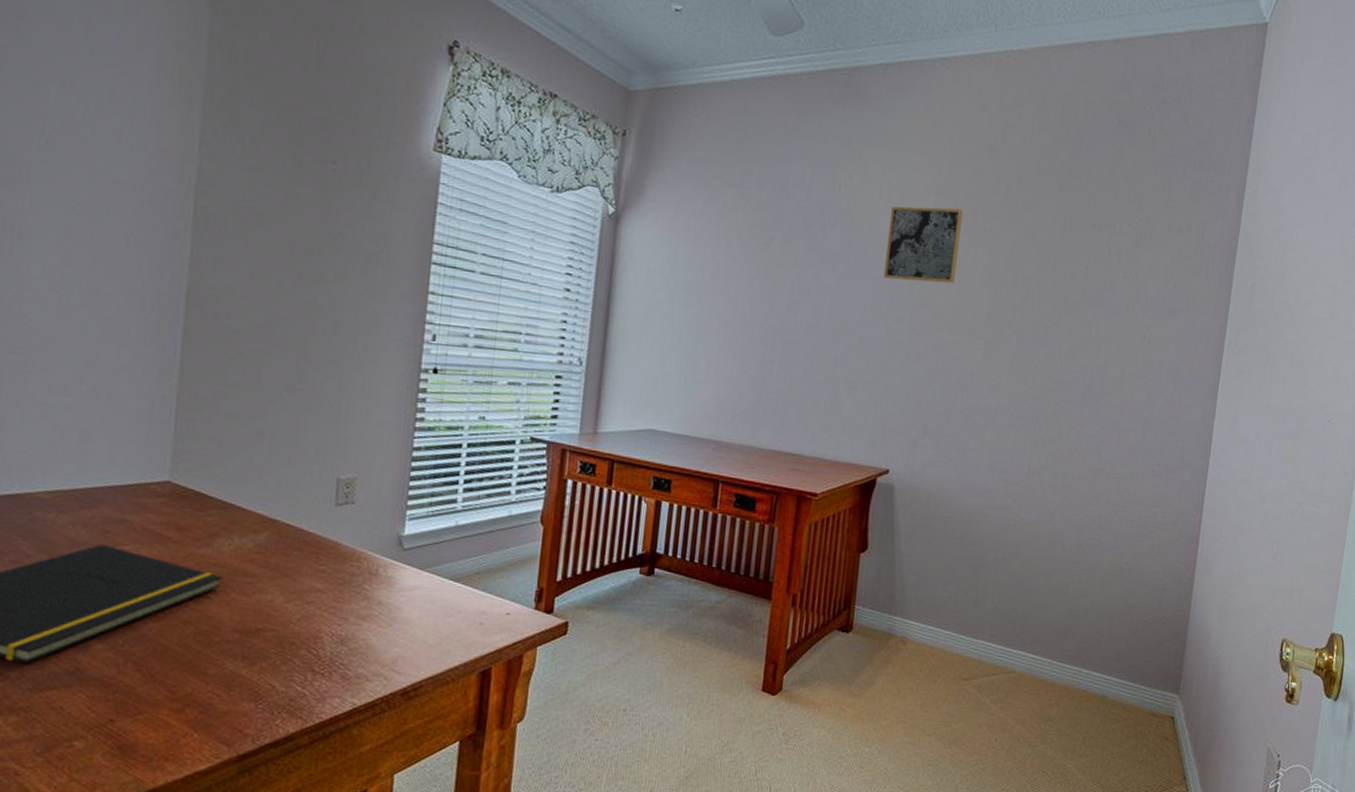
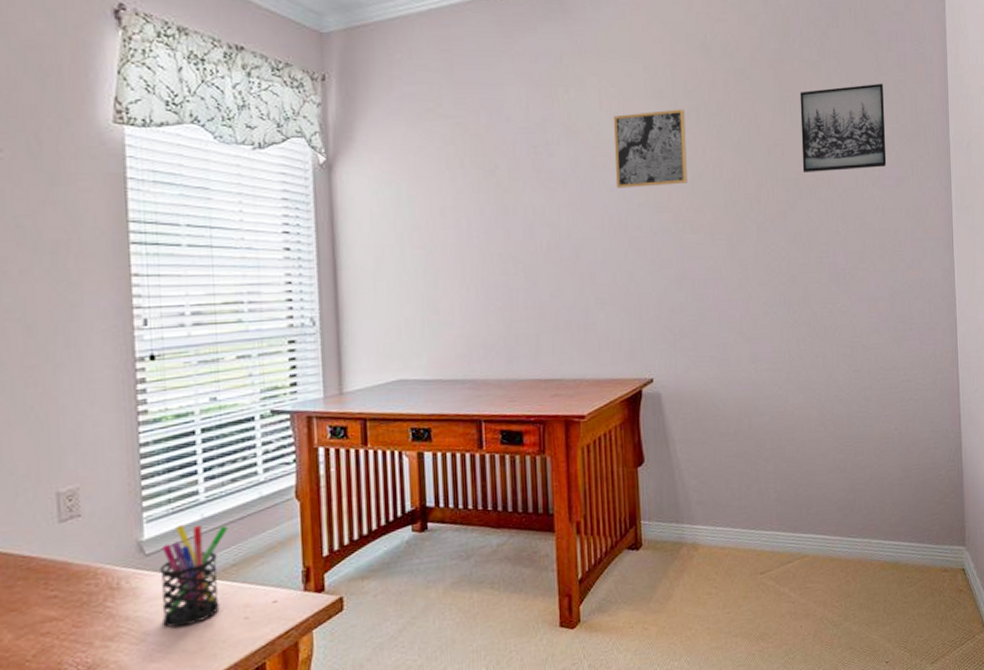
pen holder: none [409,527,477,621] -> present [160,524,228,628]
wall art: none [1072,207,1172,297] -> present [799,83,887,172]

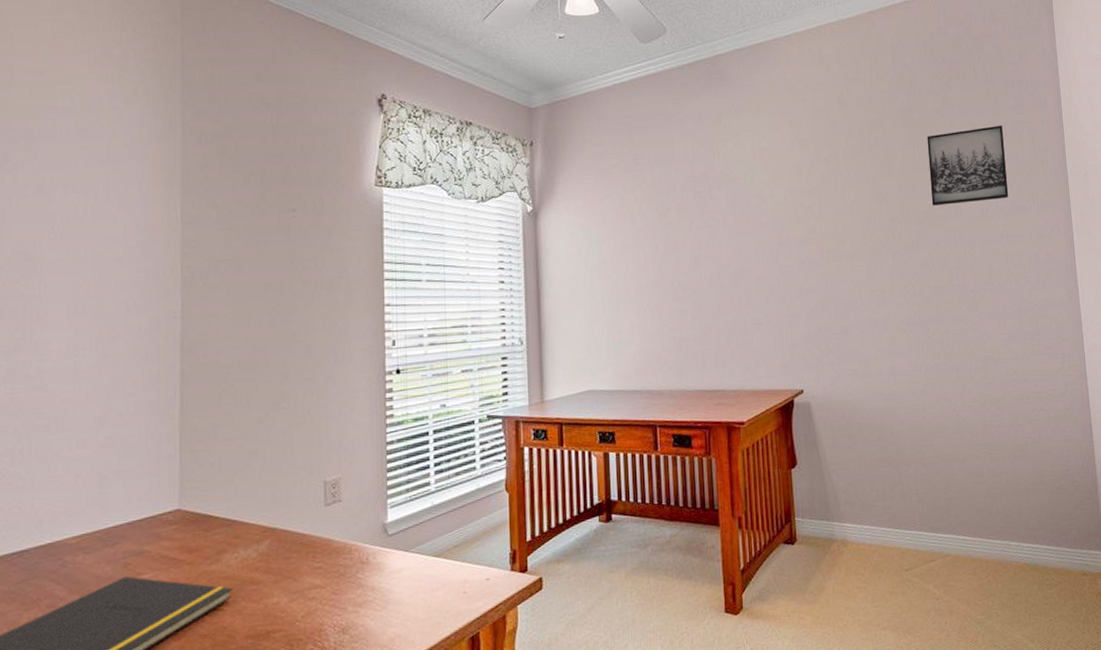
pen holder: present [160,524,228,628] -> none [399,511,452,599]
wall art: present [613,109,688,189] -> none [764,155,830,225]

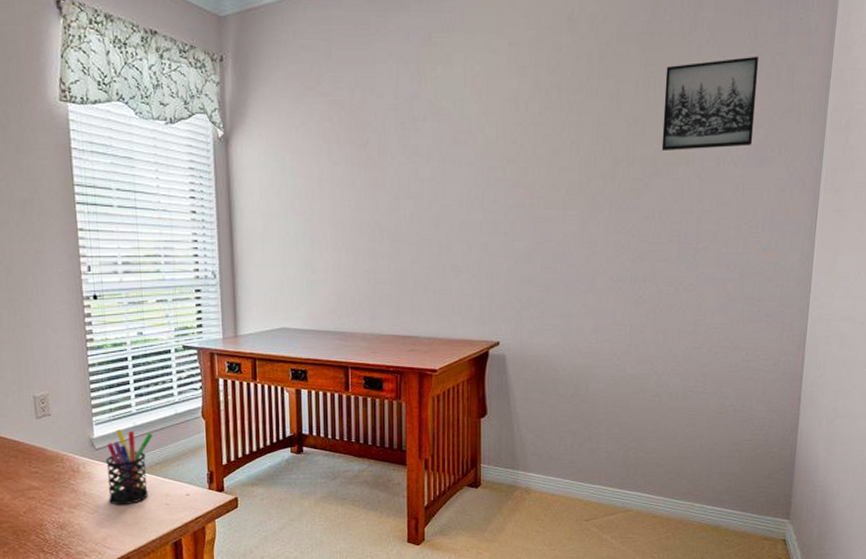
pen holder: none [399,511,452,599] -> present [106,429,153,505]

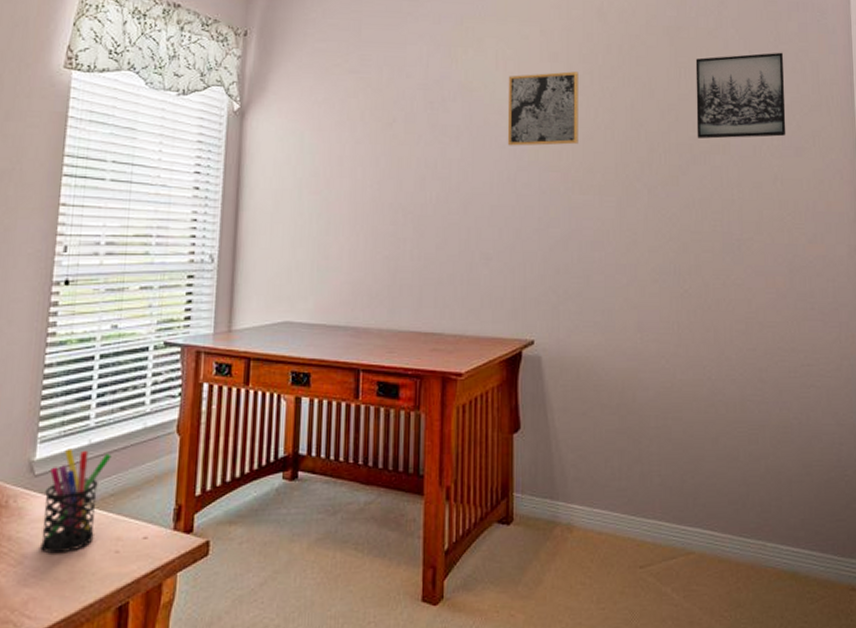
wall art: none [475,86,546,164] -> present [507,71,579,146]

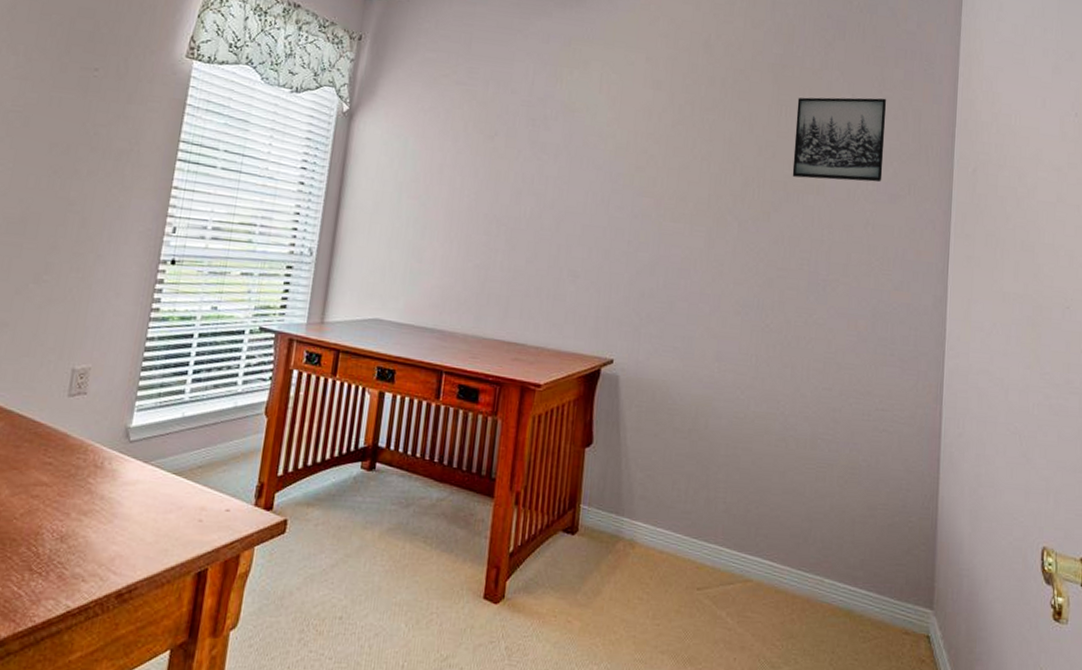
pen holder: present [40,449,112,554] -> none [130,419,202,517]
wall art: present [507,71,579,146] -> none [604,99,680,172]

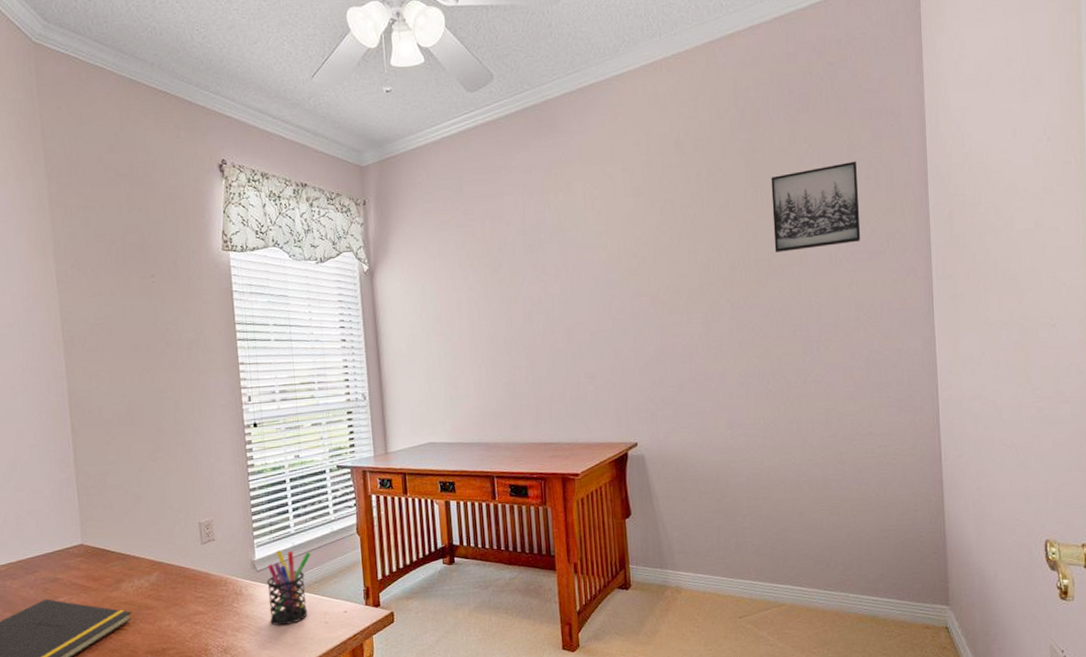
pen holder: none [130,419,202,517] -> present [267,550,311,626]

